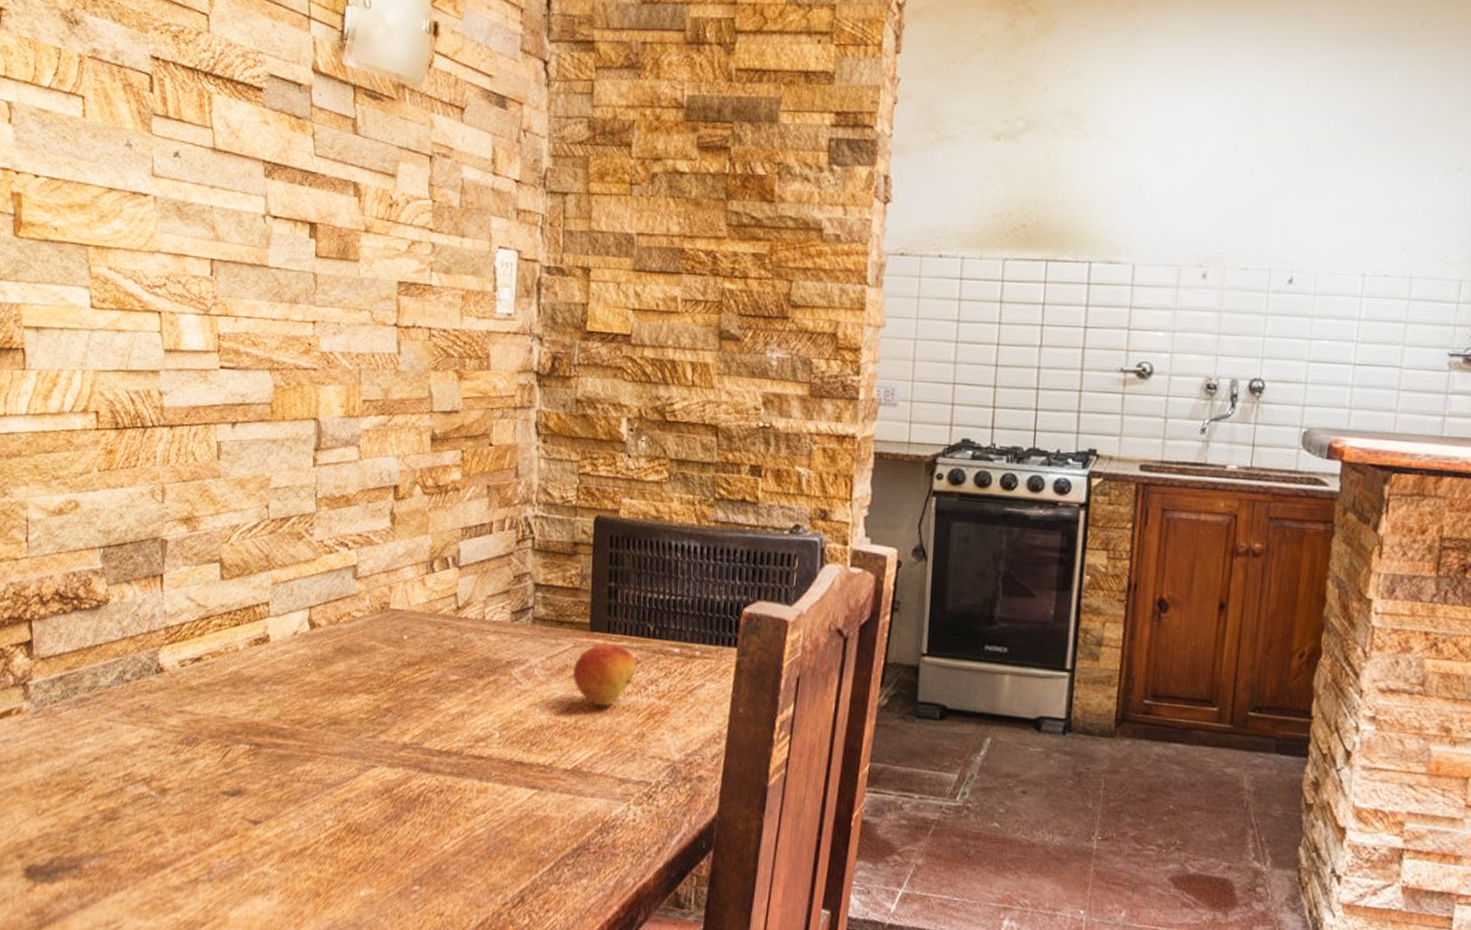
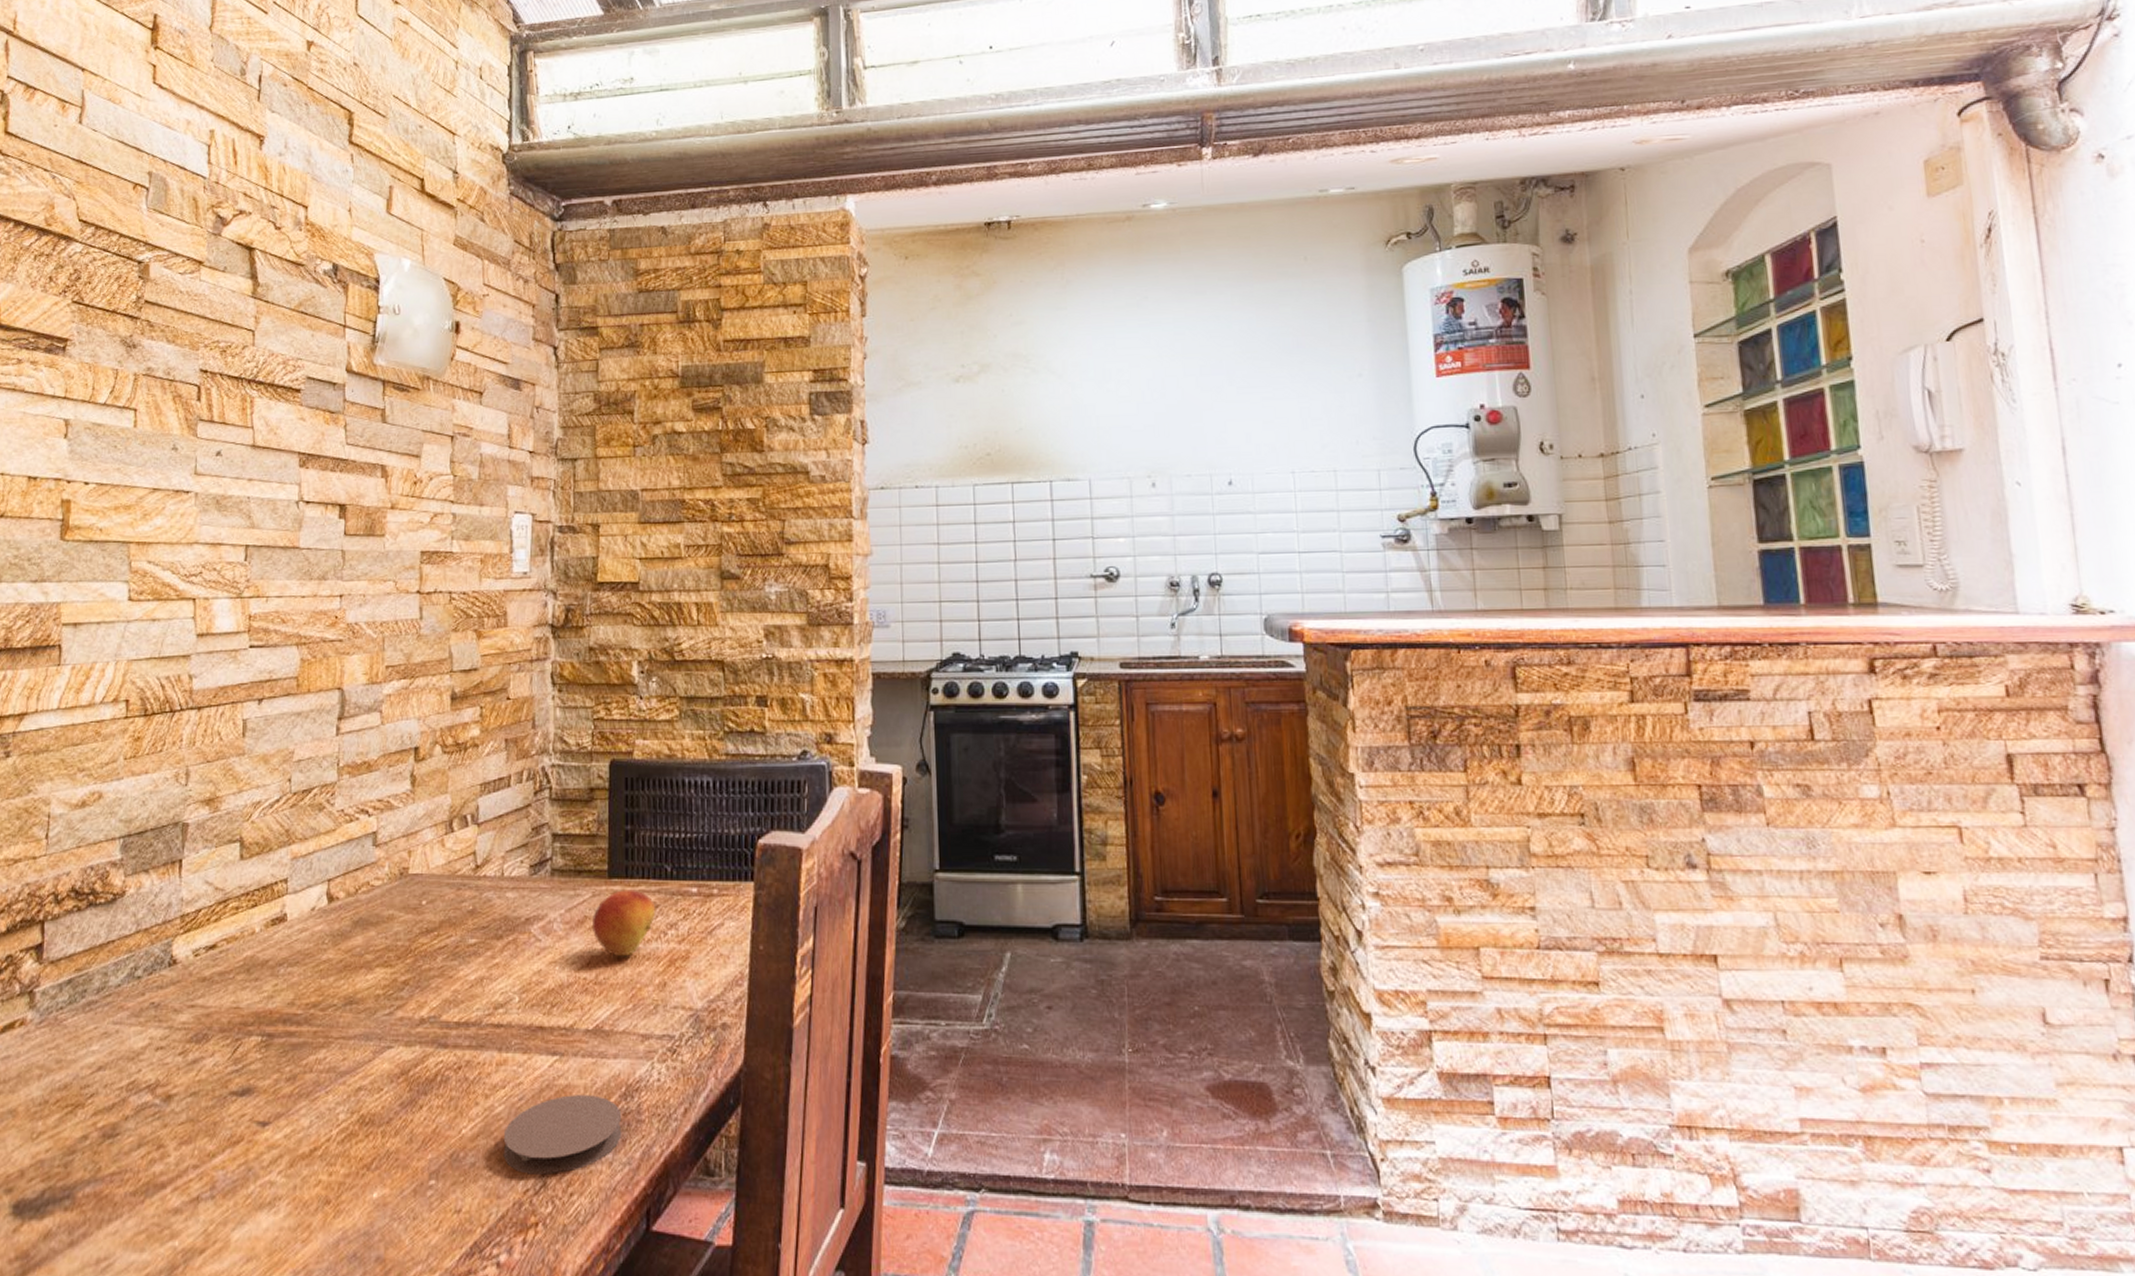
coaster: none [483,825,598,892] -> present [503,1095,622,1175]

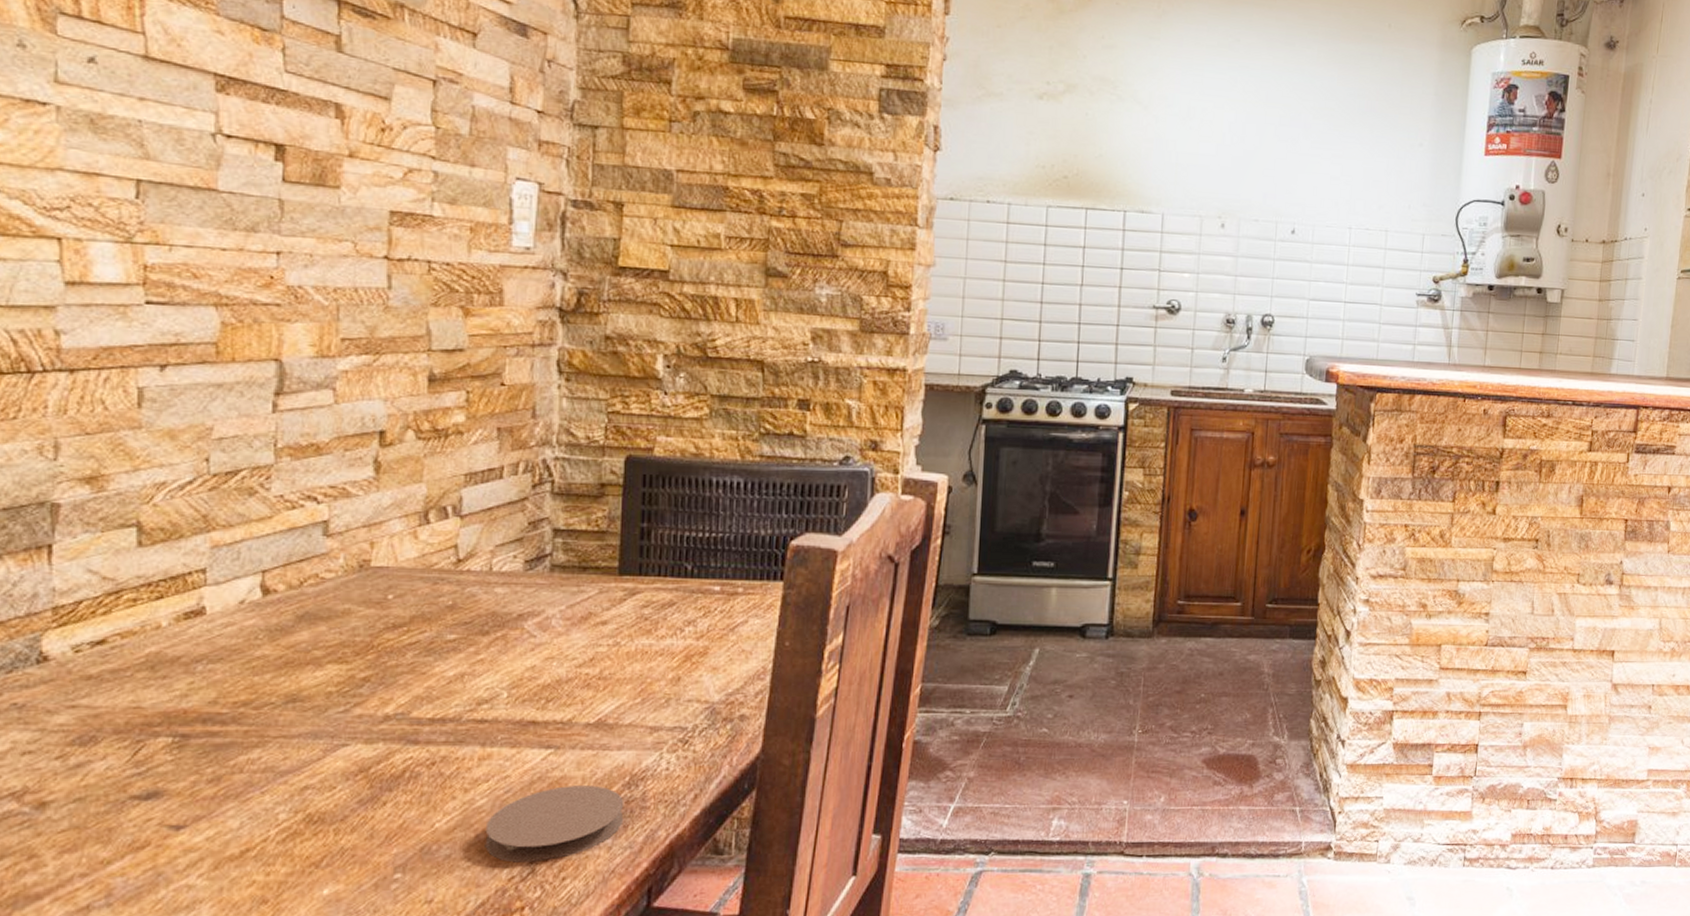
fruit: present [591,890,656,957] -> none [597,587,673,653]

